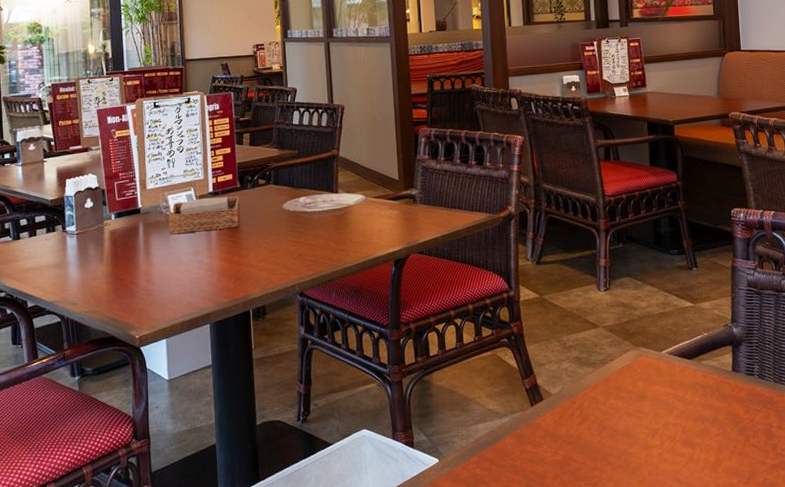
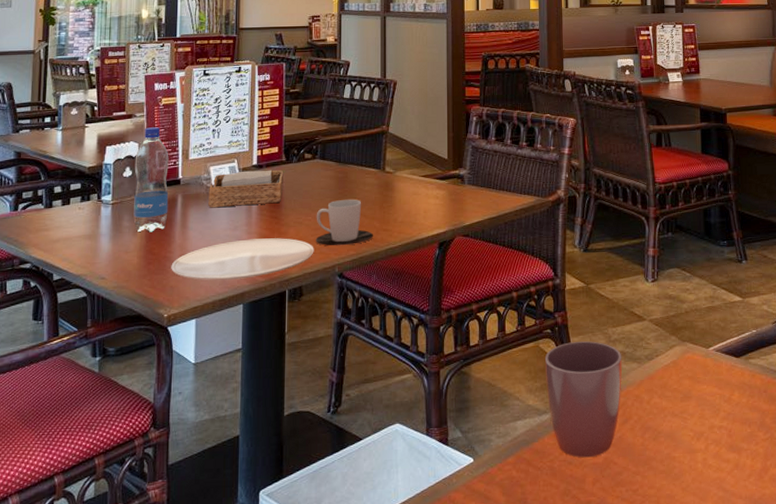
bottle: none [94,159,131,260] -> present [133,127,169,232]
plate: none [138,261,274,303] -> present [171,238,314,281]
cup: none [274,221,330,267] -> present [315,199,373,246]
plate: present [282,193,368,218] -> none [326,170,416,195]
cup: none [502,348,578,456] -> present [544,341,623,458]

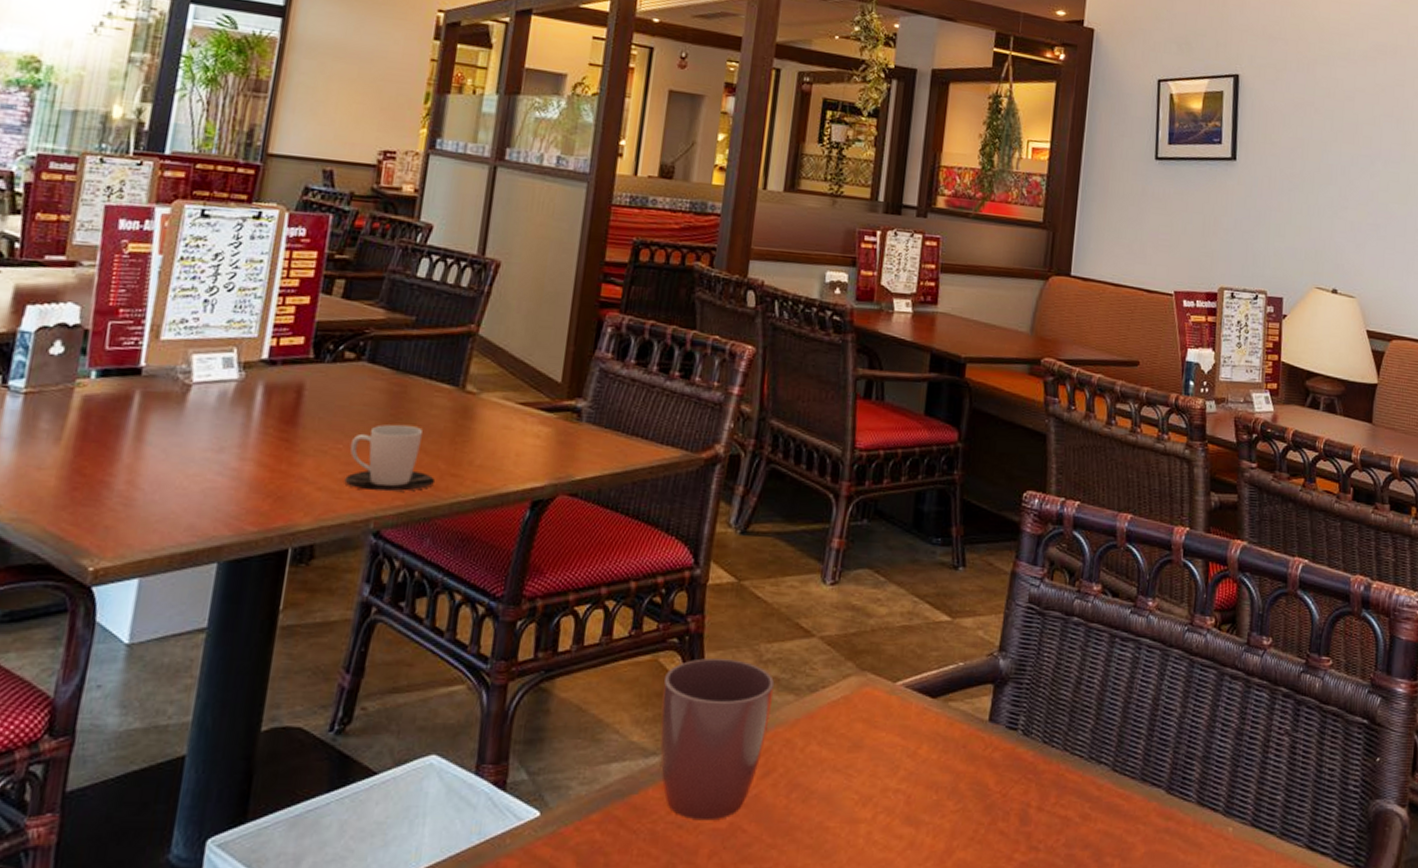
bottle: present [133,127,169,232] -> none [56,284,128,442]
plate: present [171,238,314,281] -> none [108,467,341,526]
napkin holder: present [207,170,284,208] -> none [181,366,309,420]

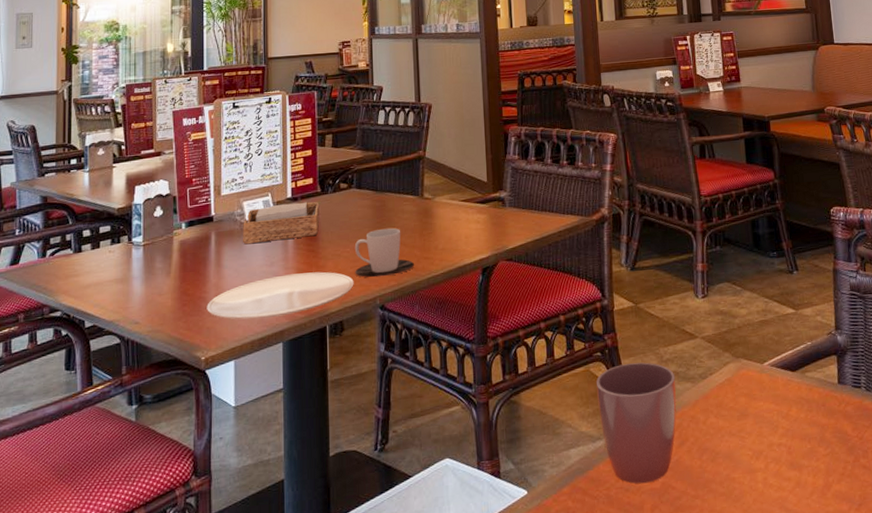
plate: none [108,467,341,526] -> present [207,271,354,320]
napkin holder: none [181,366,309,420] -> present [242,202,320,245]

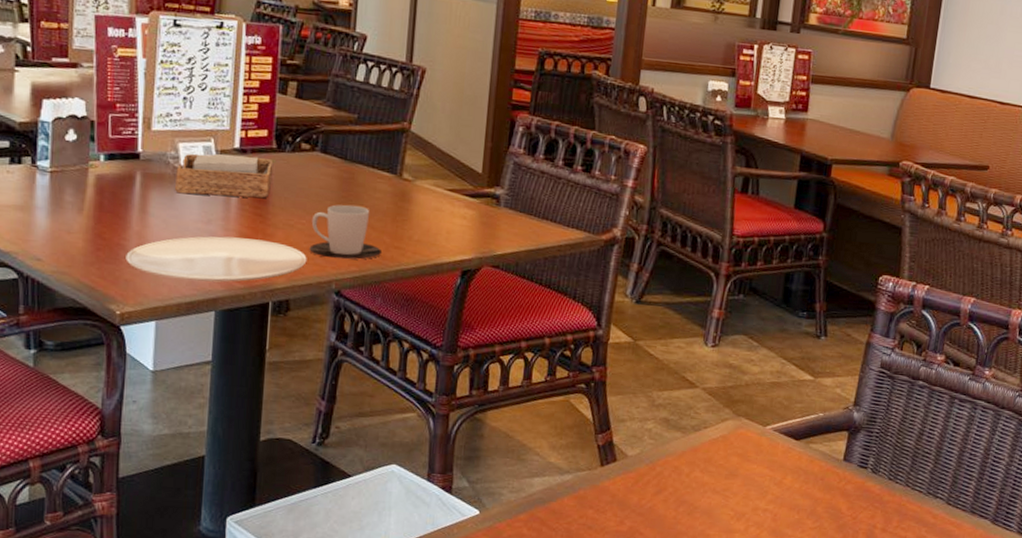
cup: present [596,362,677,484] -> none [572,401,665,525]

